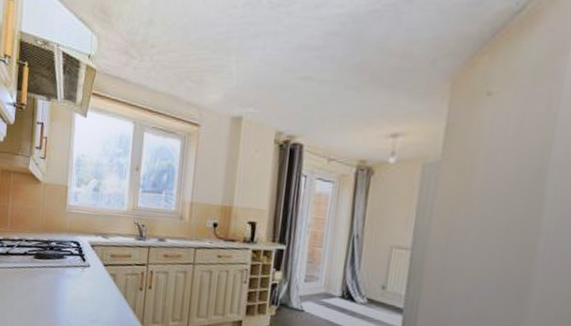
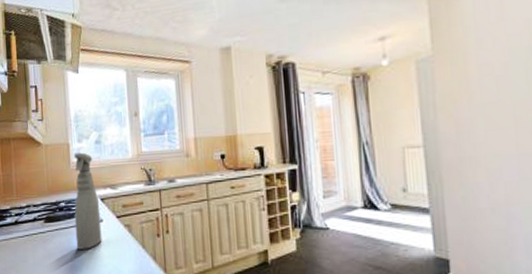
spray bottle: none [61,196,89,291] -> present [73,152,102,249]

